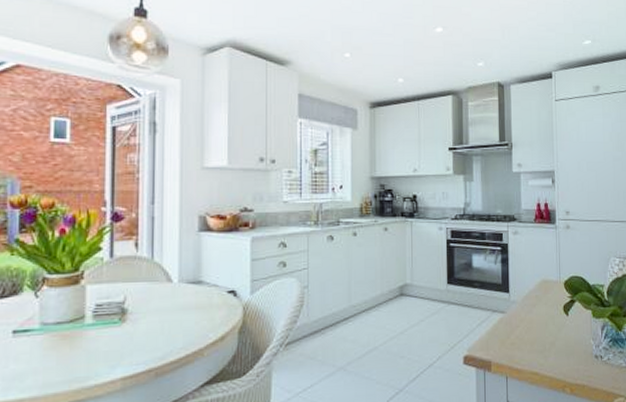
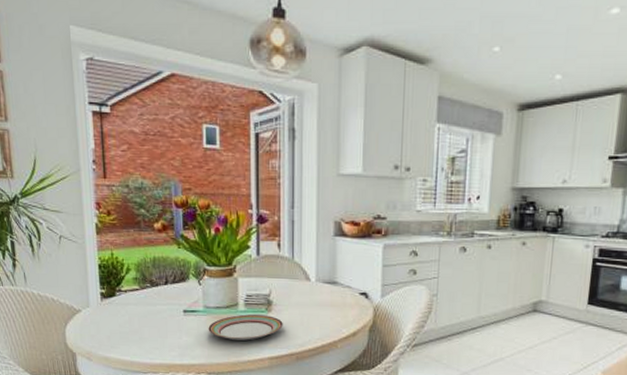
plate: none [45,326,140,362] -> present [208,314,283,341]

